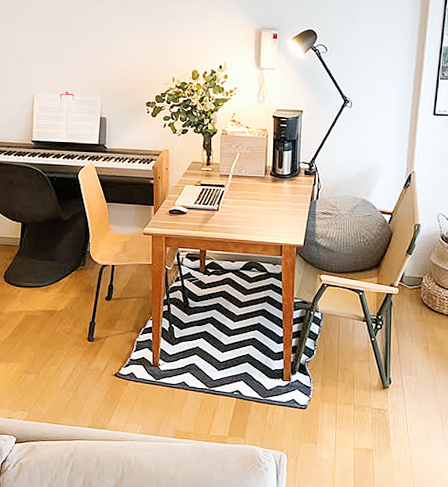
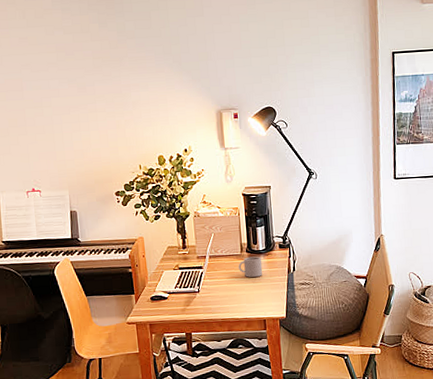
mug: none [261,180,285,201] -> present [238,256,263,277]

